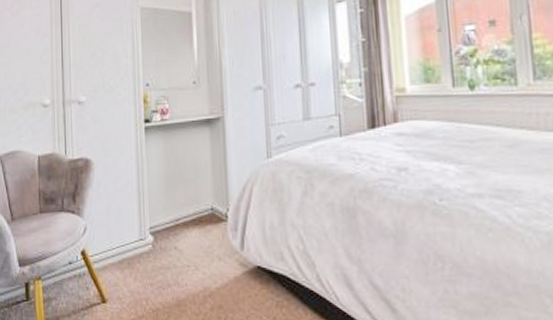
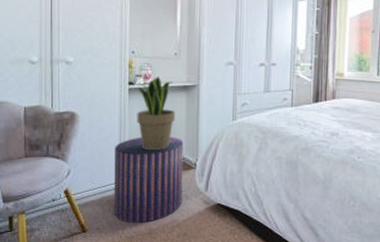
stool: none [133,181,214,293] -> present [114,136,184,224]
potted plant: none [151,110,199,200] -> present [135,76,176,150]

